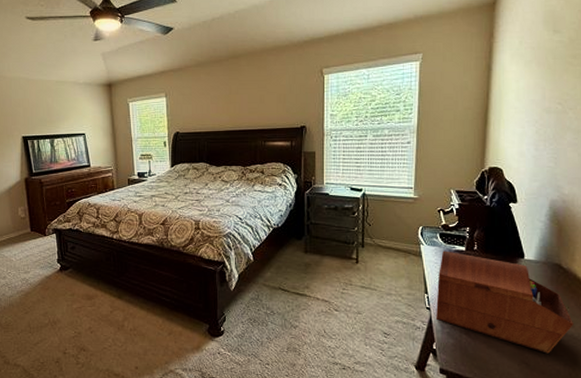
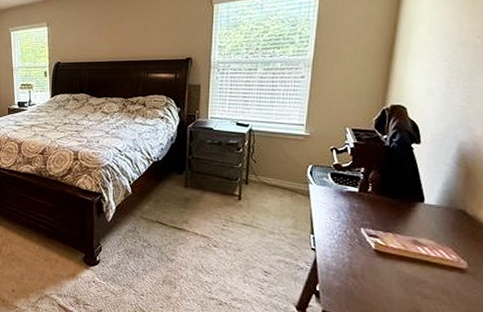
sewing box: present [436,250,574,354] -> none [322,191,476,303]

